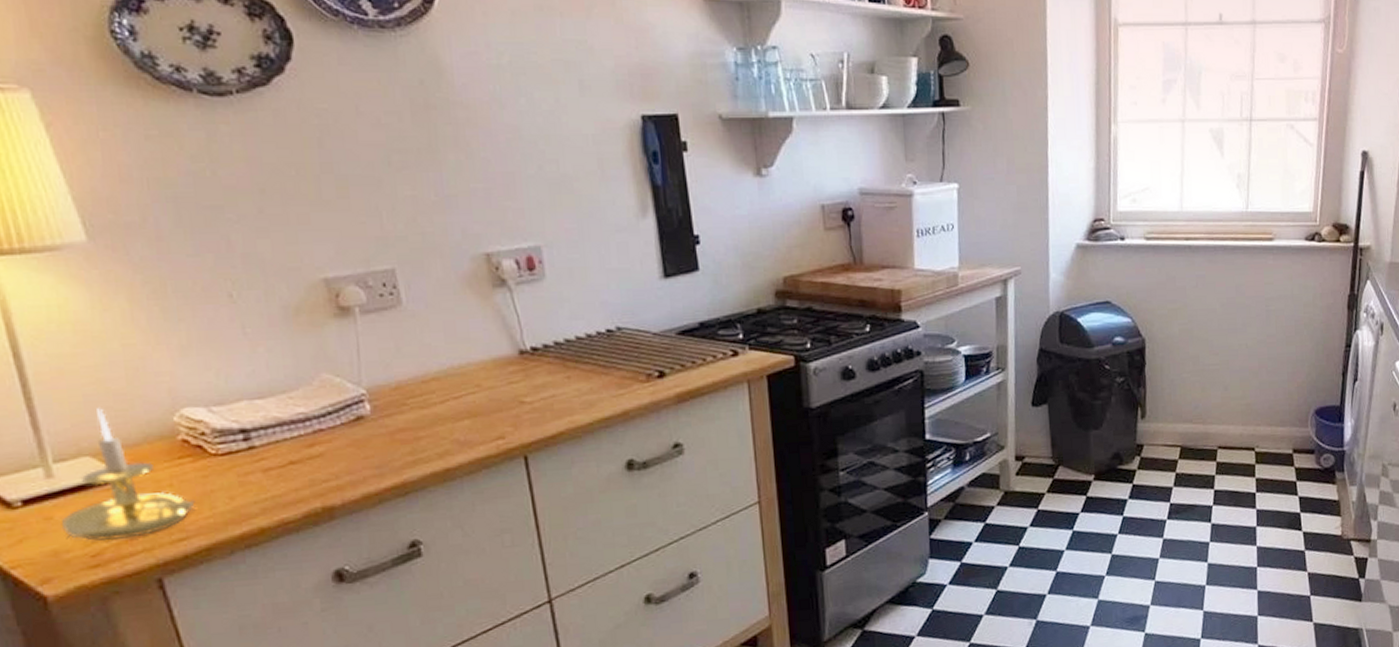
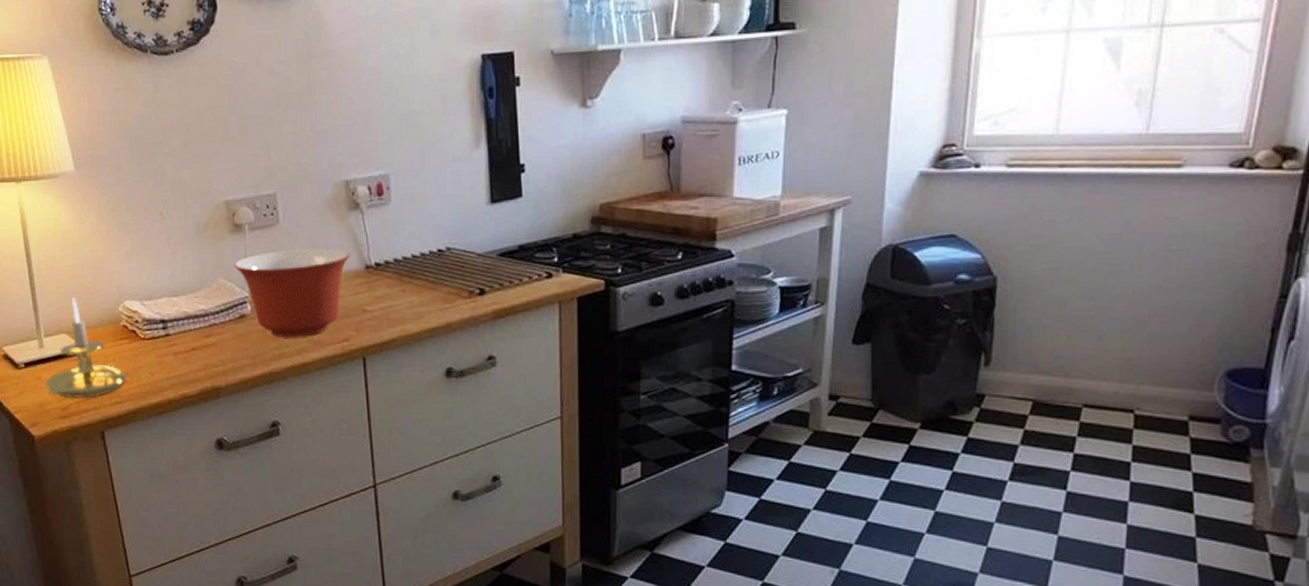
mixing bowl: none [343,332,500,440] -> present [234,248,351,337]

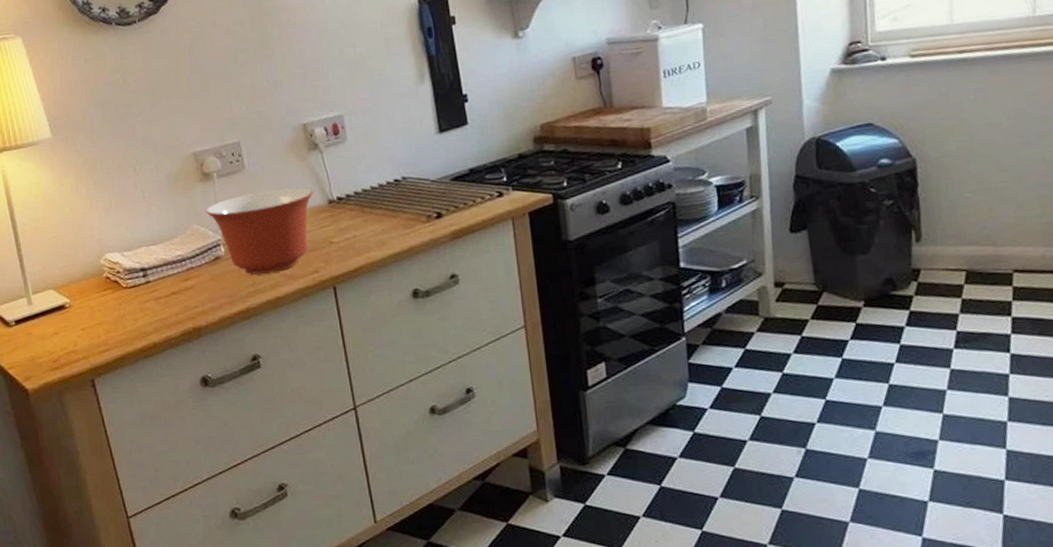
candle holder: present [46,298,128,399] -> none [36,255,114,351]

